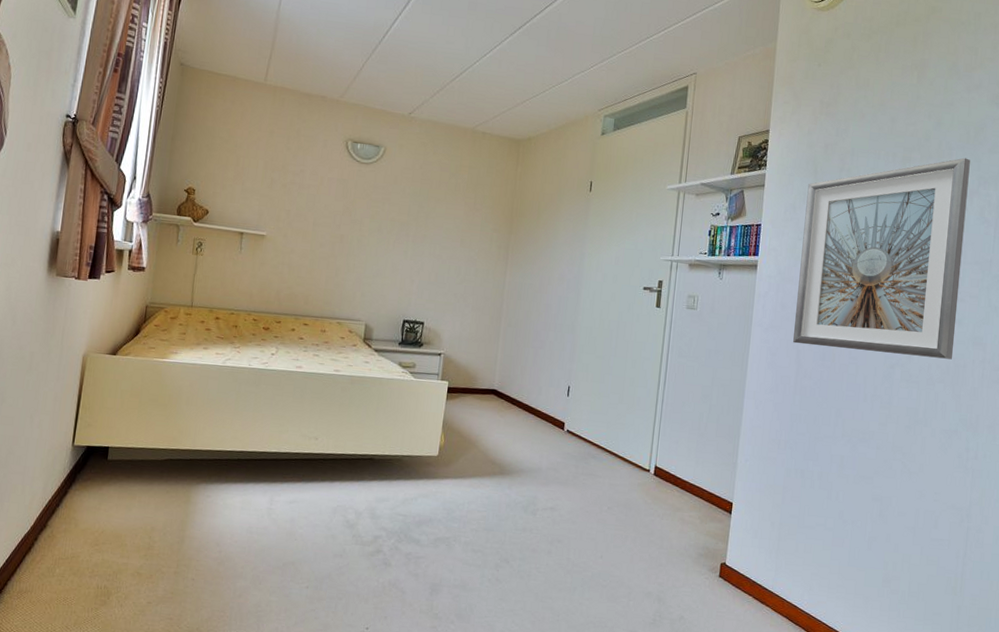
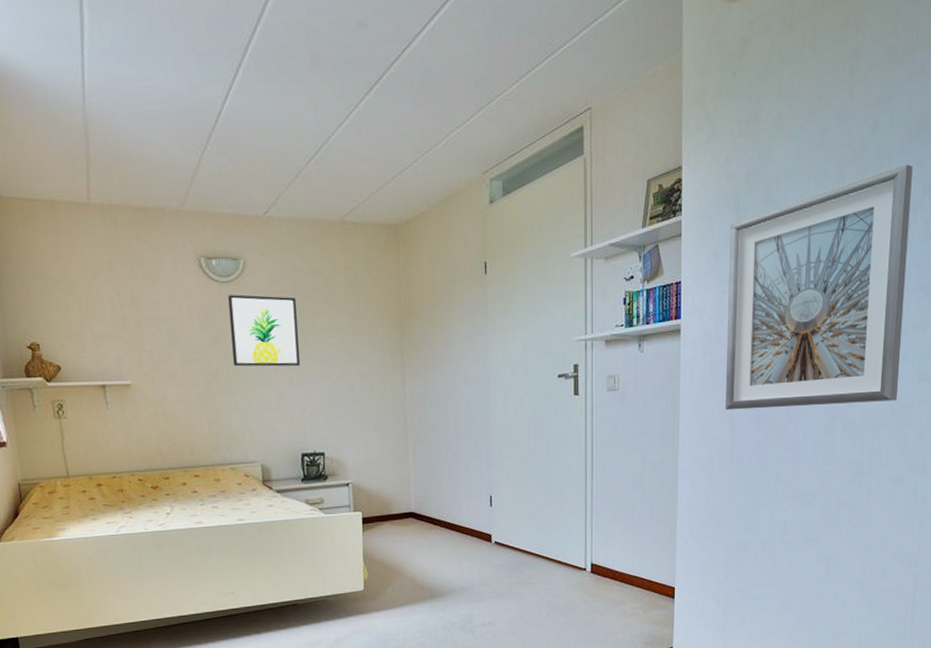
wall art: none [359,174,423,244] -> present [228,294,300,367]

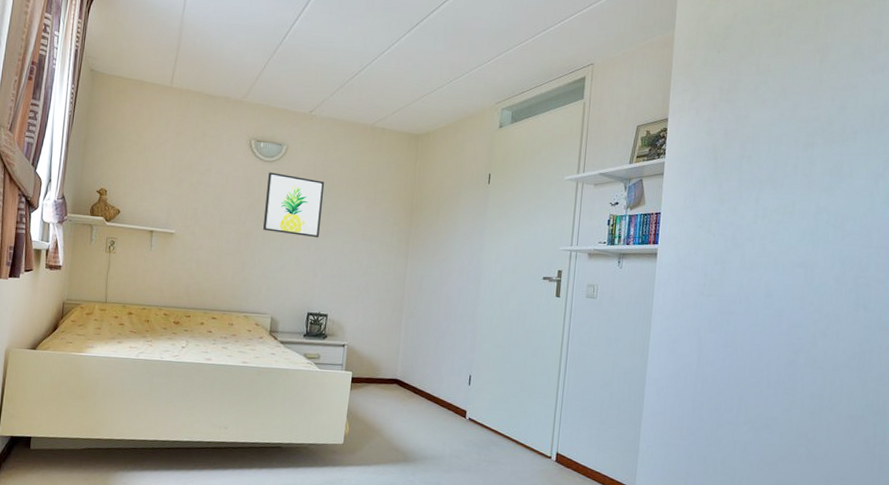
picture frame: present [726,164,913,411] -> none [694,141,876,345]

